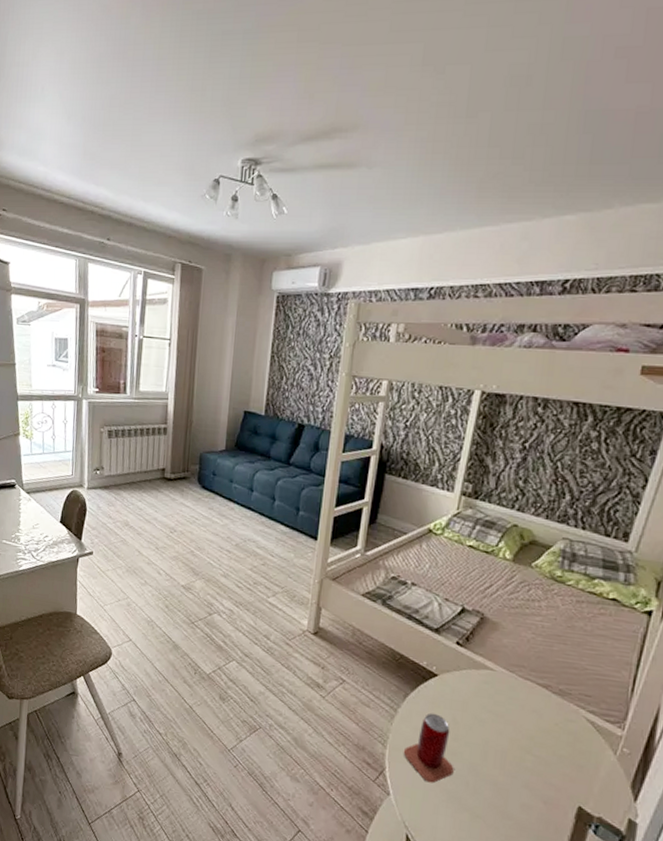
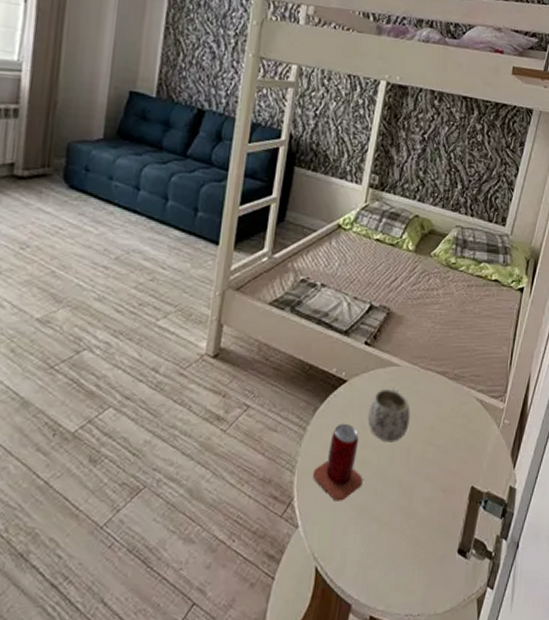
mug: none [459,689,506,742] -> present [368,388,410,443]

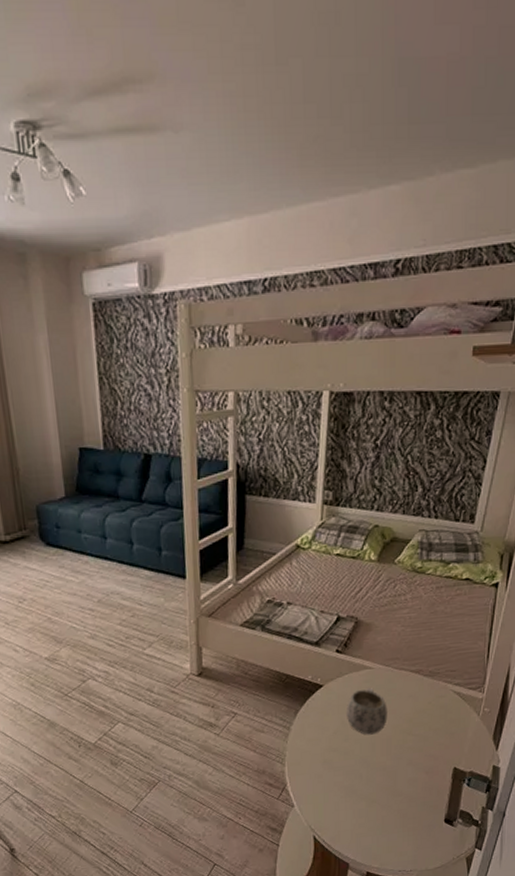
beer can: present [312,423,363,502] -> none [301,721,348,785]

